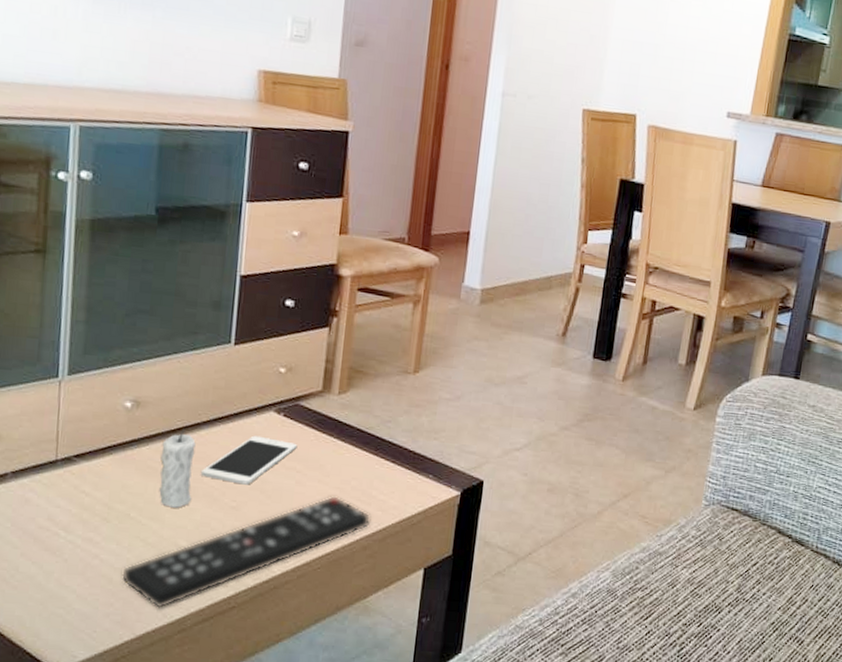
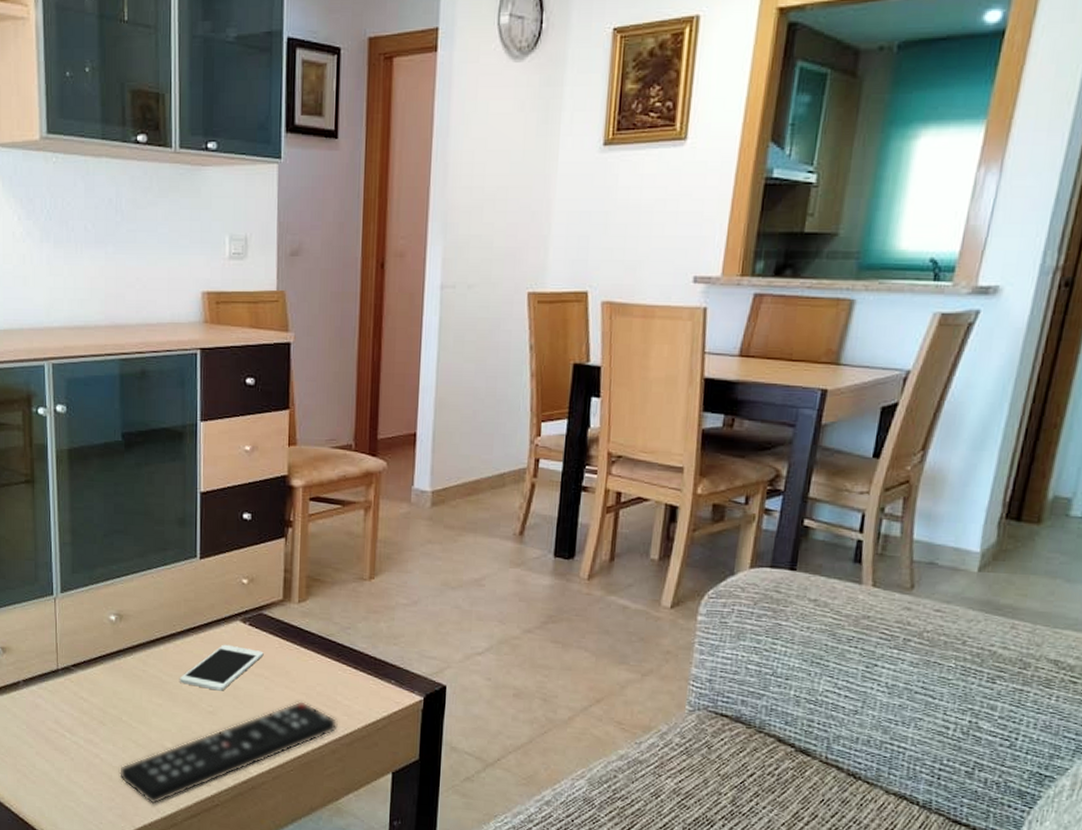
candle: present [159,428,196,508] -> none [144,638,173,713]

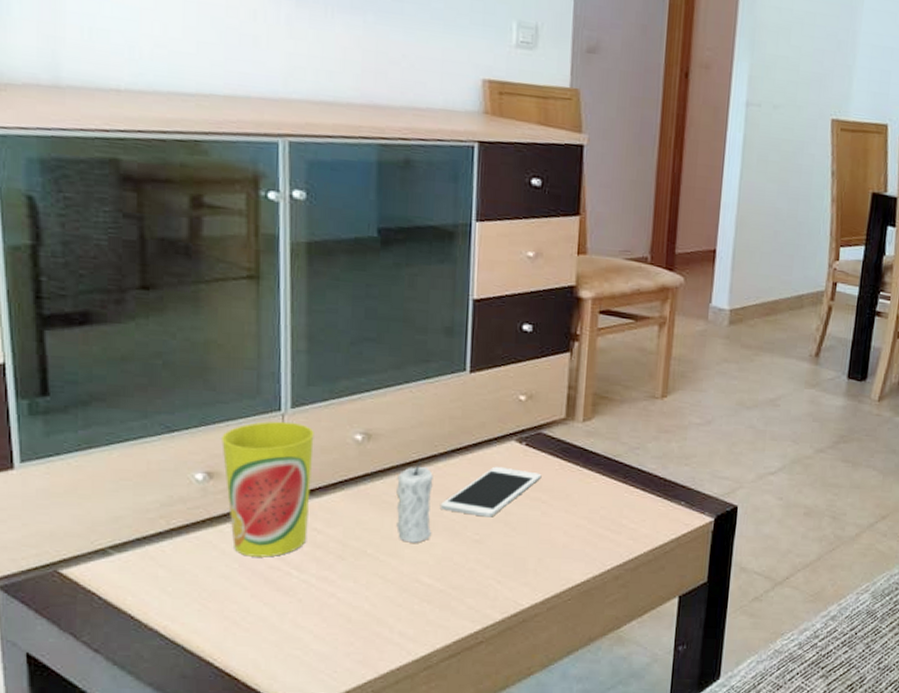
cup: none [11,604,79,721] -> present [222,421,314,557]
remote control: present [120,701,338,804] -> none [361,526,622,646]
candle: none [144,638,173,713] -> present [396,460,433,543]

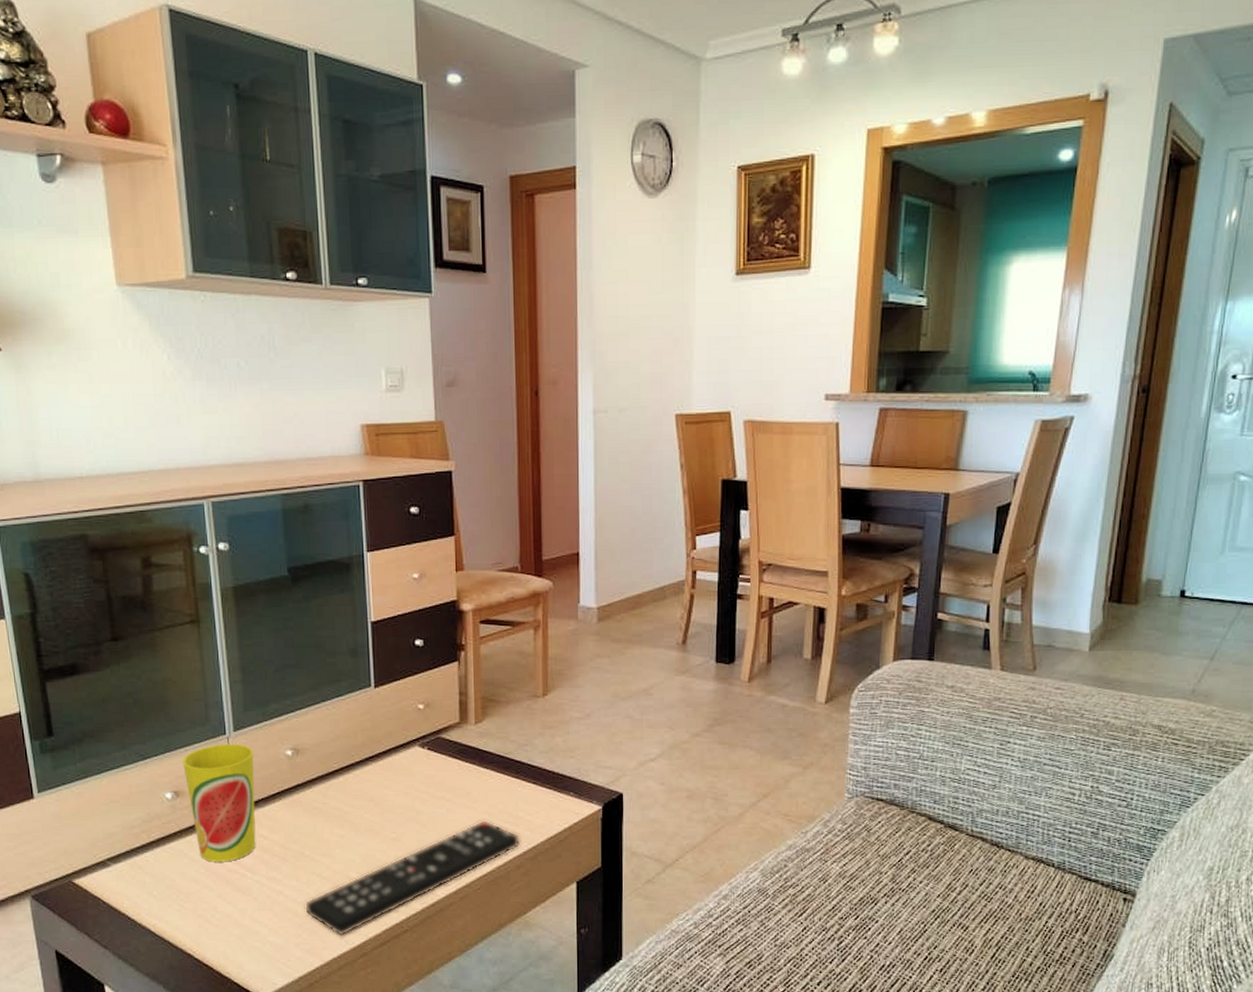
remote control: none [361,526,622,646] -> present [305,820,521,936]
candle: present [396,460,433,543] -> none [323,769,356,843]
cell phone: present [439,466,542,517] -> none [360,770,444,817]

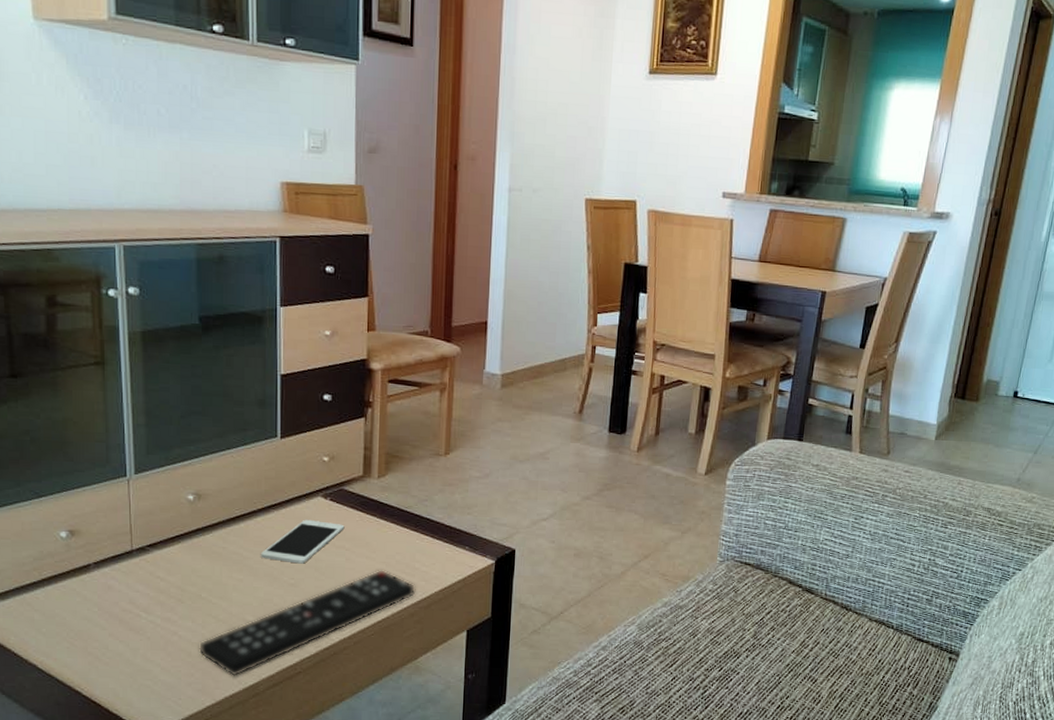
cup: present [183,743,256,862] -> none [80,485,154,602]
cell phone: none [360,770,444,817] -> present [260,519,345,564]

